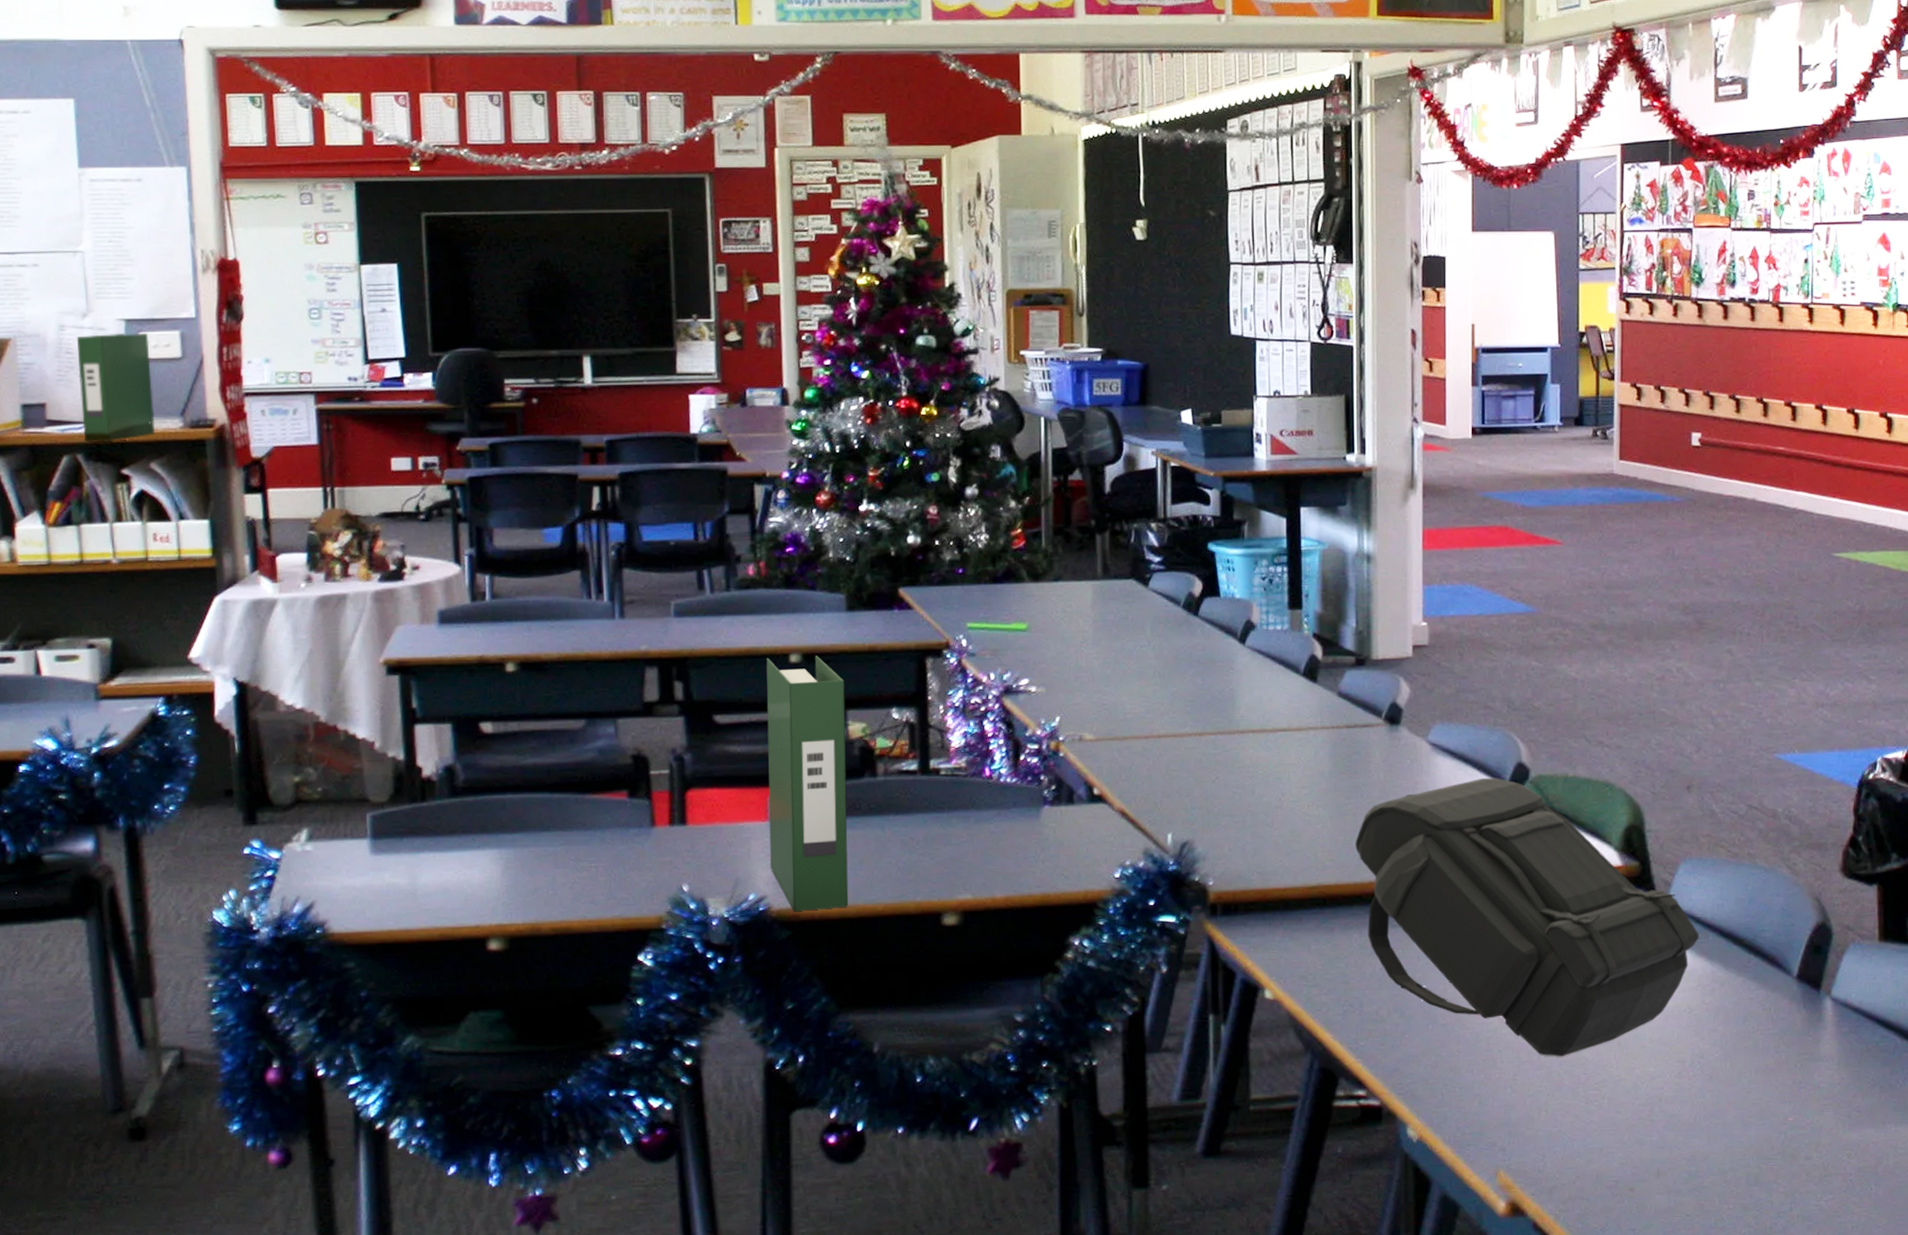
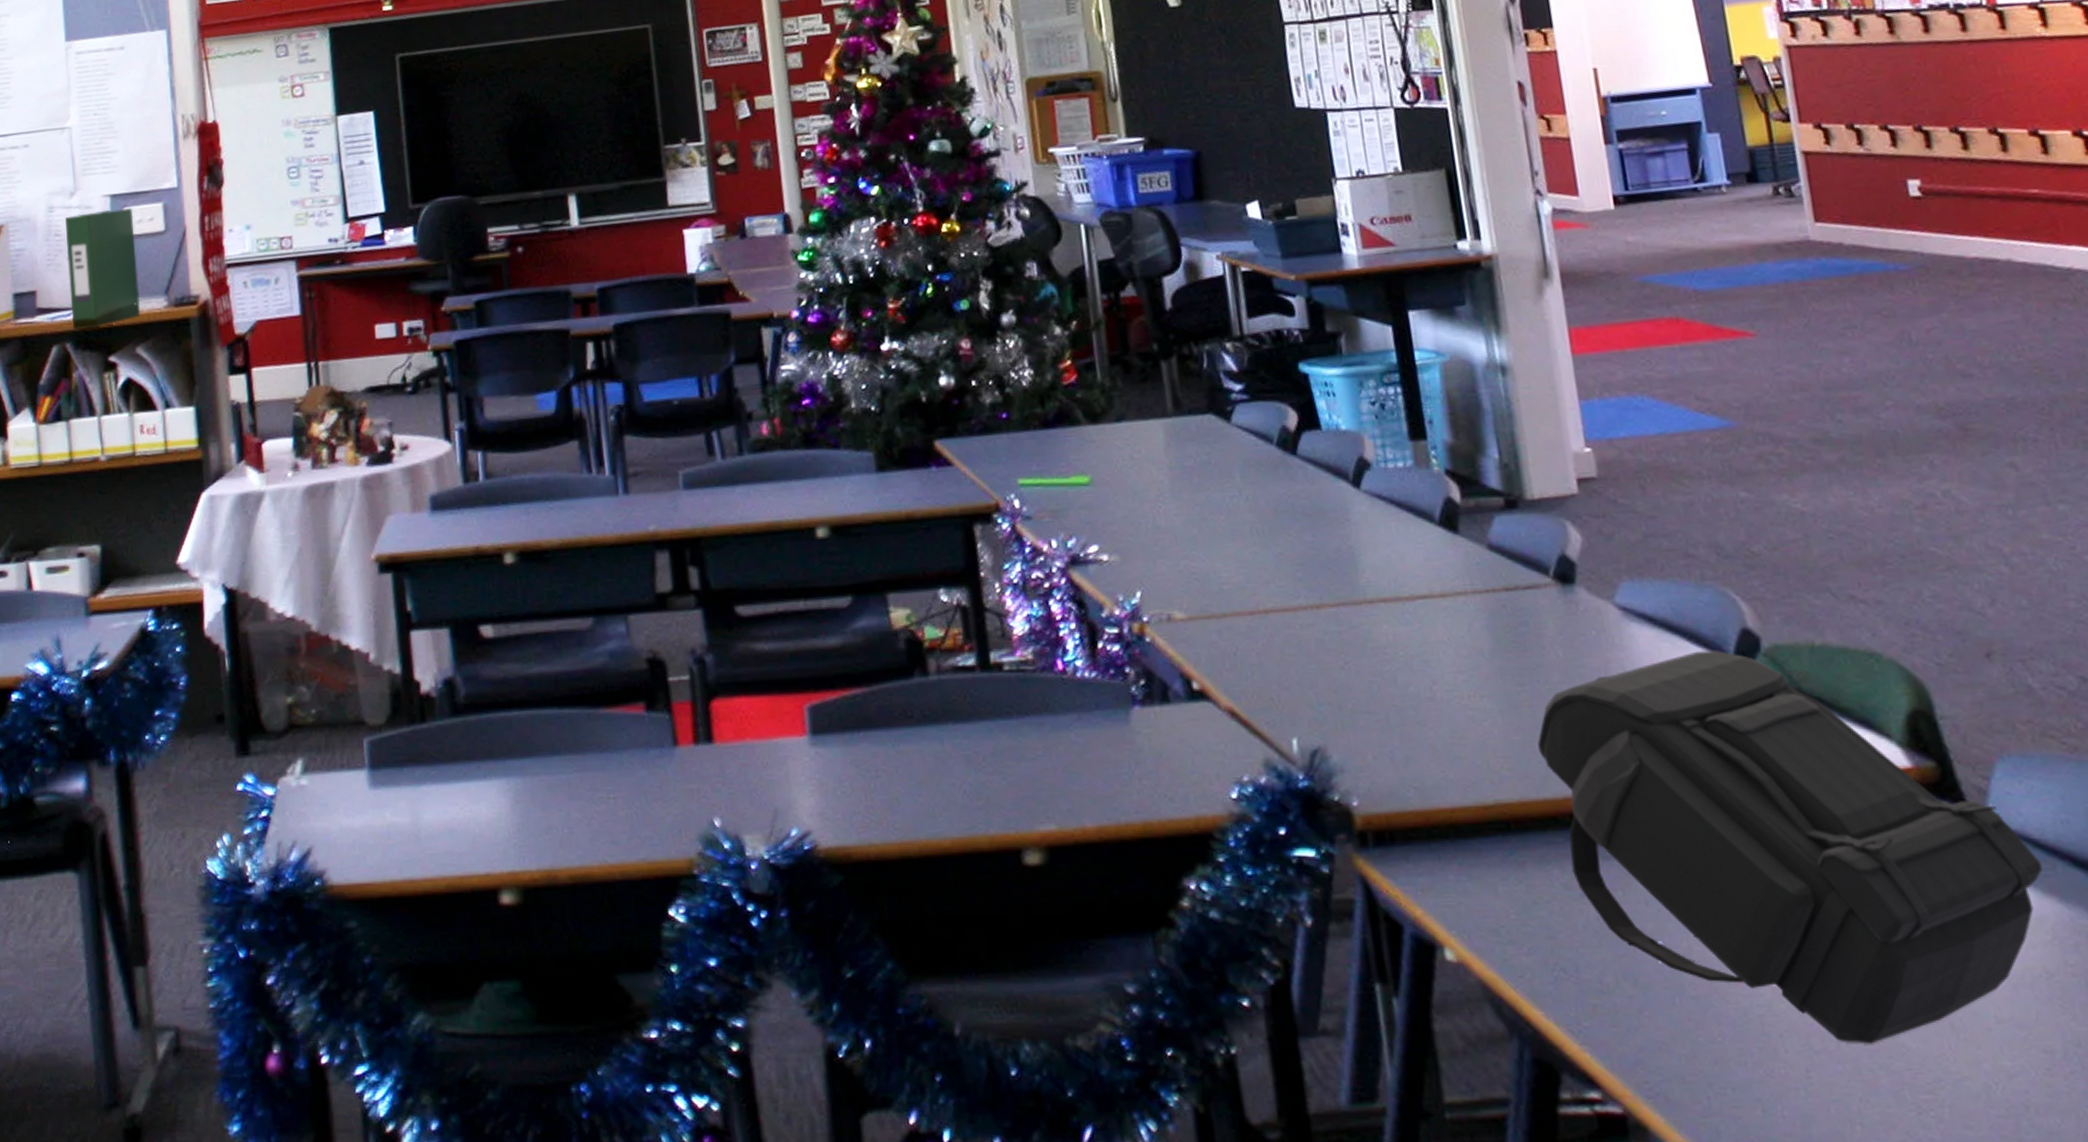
binder: present [766,656,849,911] -> none [789,528,909,850]

